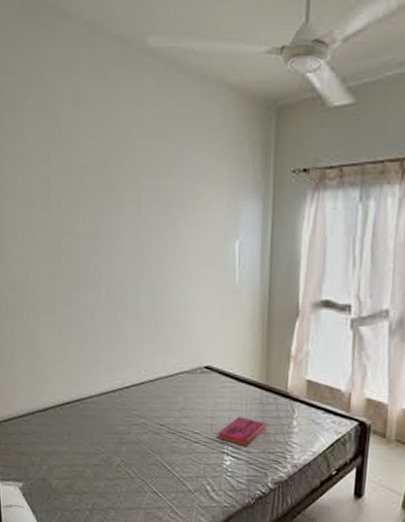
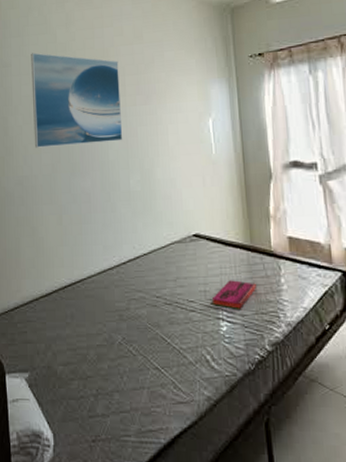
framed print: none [29,135,135,255] -> present [31,52,123,148]

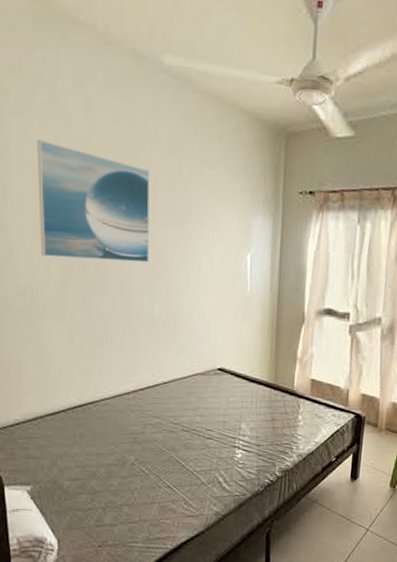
hardback book: present [213,280,256,310] -> none [230,413,275,441]

